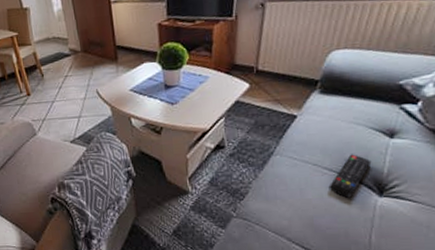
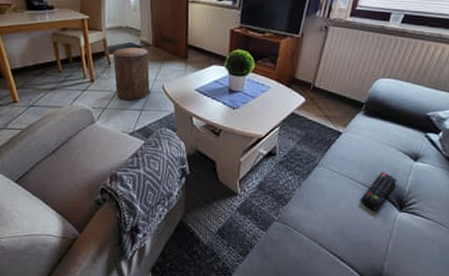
stool: none [44,55,85,110] -> present [112,46,150,101]

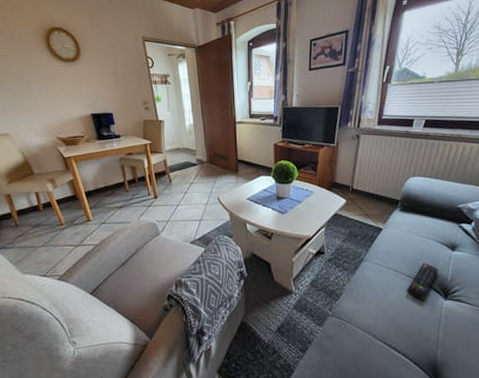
stool: present [112,46,150,101] -> none [172,165,207,213]

